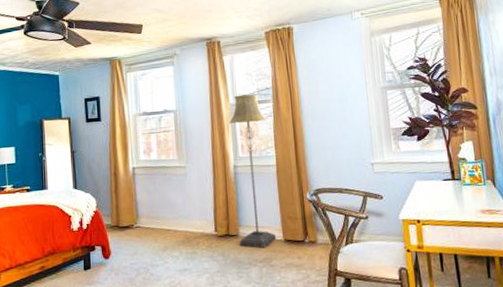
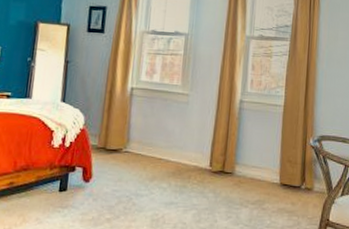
floor lamp: present [229,94,276,248] -> none [233,28,281,189]

